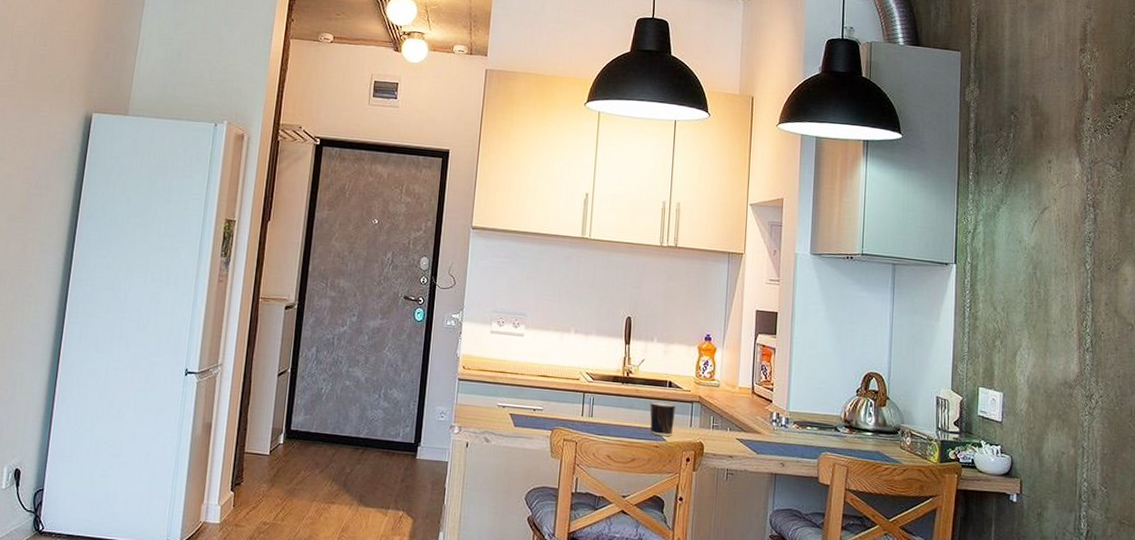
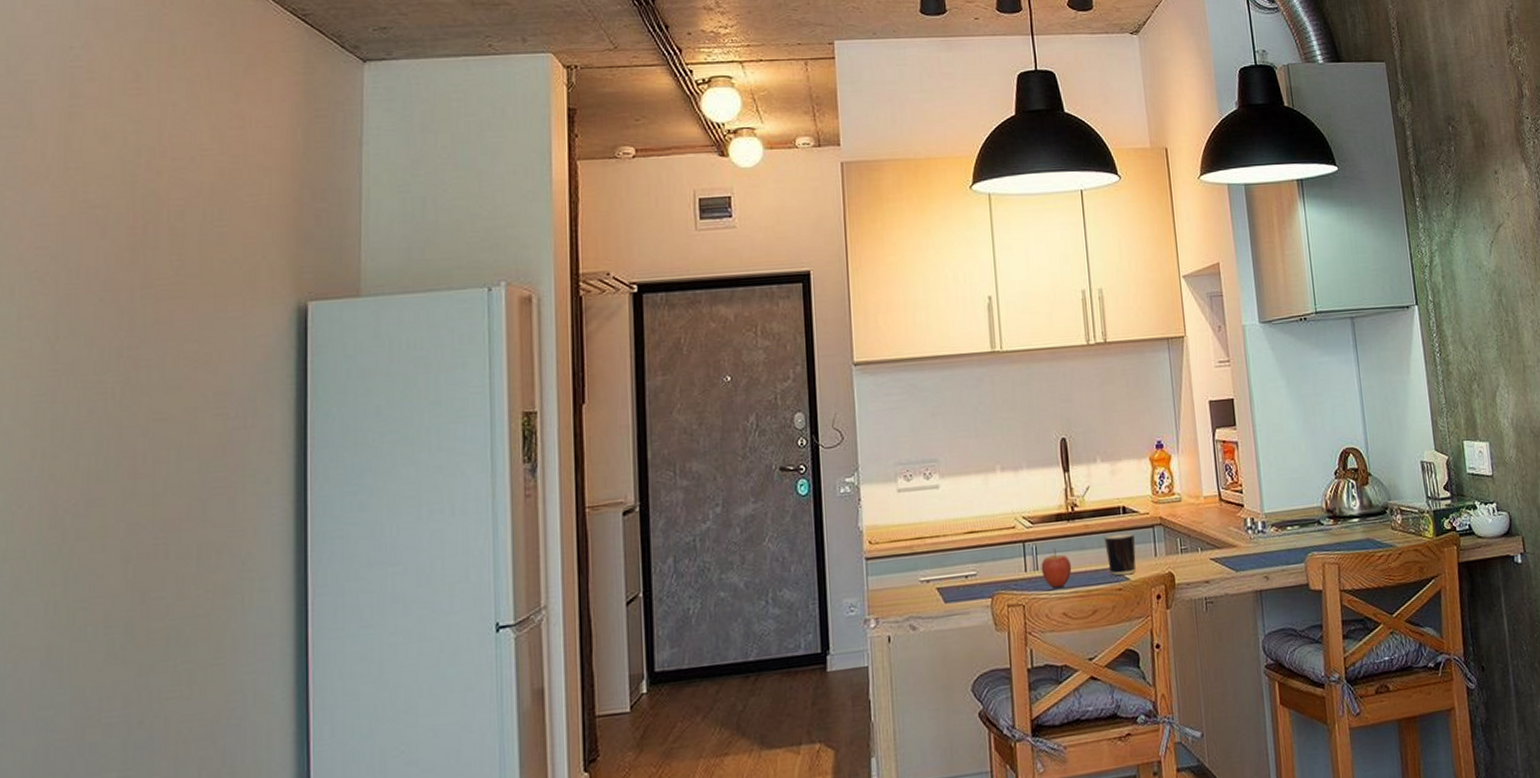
fruit: none [595,403,620,435] -> present [1041,548,1072,589]

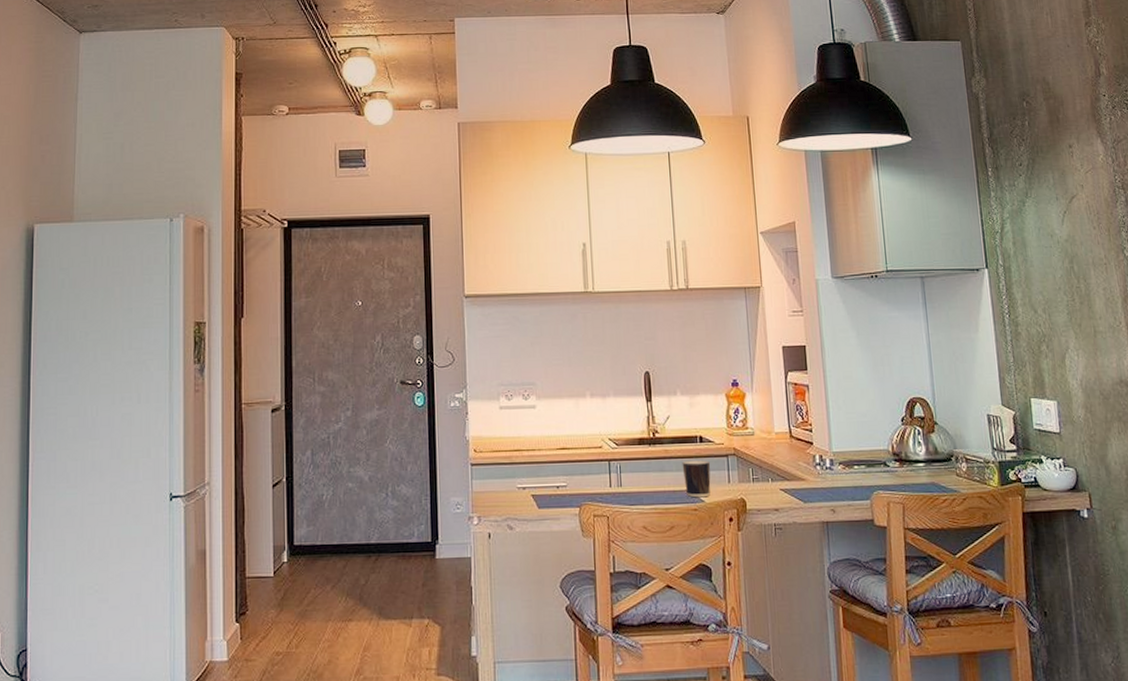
fruit: present [1041,548,1072,589] -> none [624,469,652,504]

